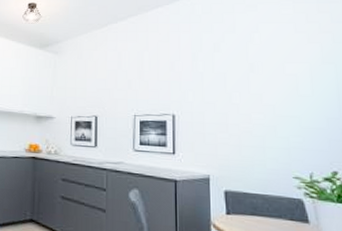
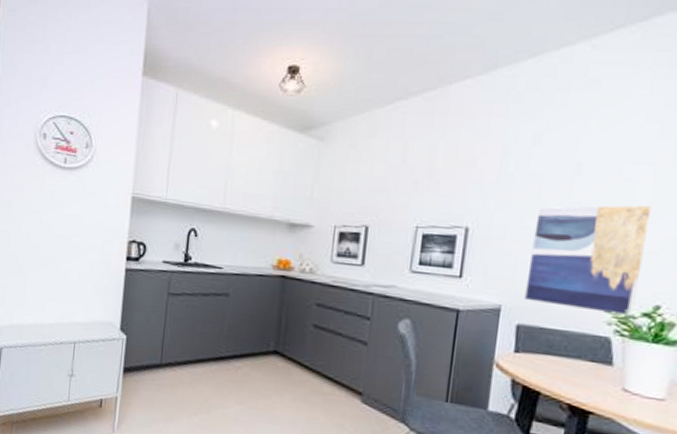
wall art: none [226,92,317,181] -> present [524,204,652,317]

